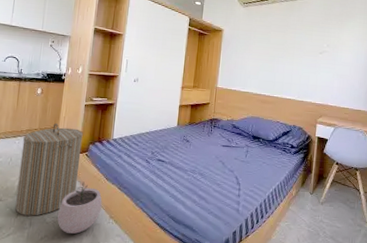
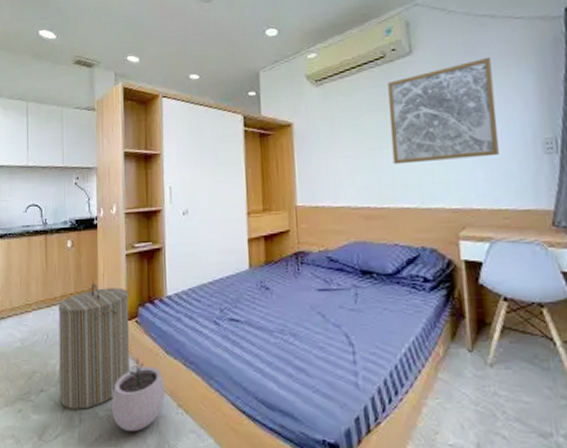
wall art: none [285,9,355,74] -> present [388,56,499,165]

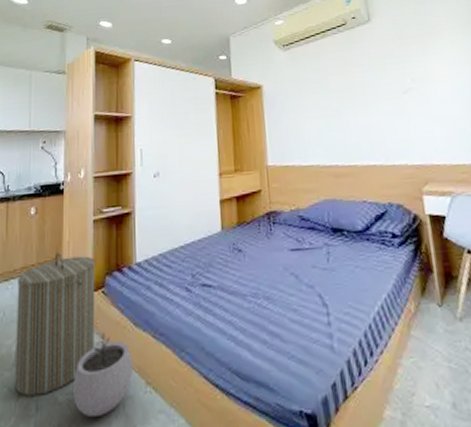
wall art: present [388,56,499,165] -> none [350,25,453,124]

